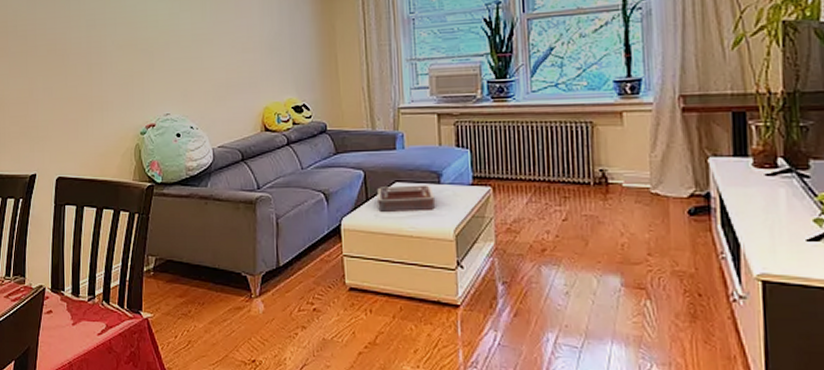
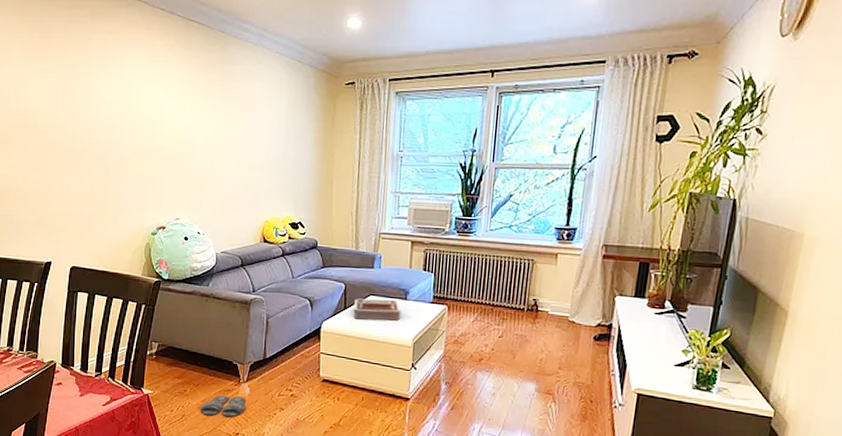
slippers: none [209,314,262,341] -> present [201,395,246,418]

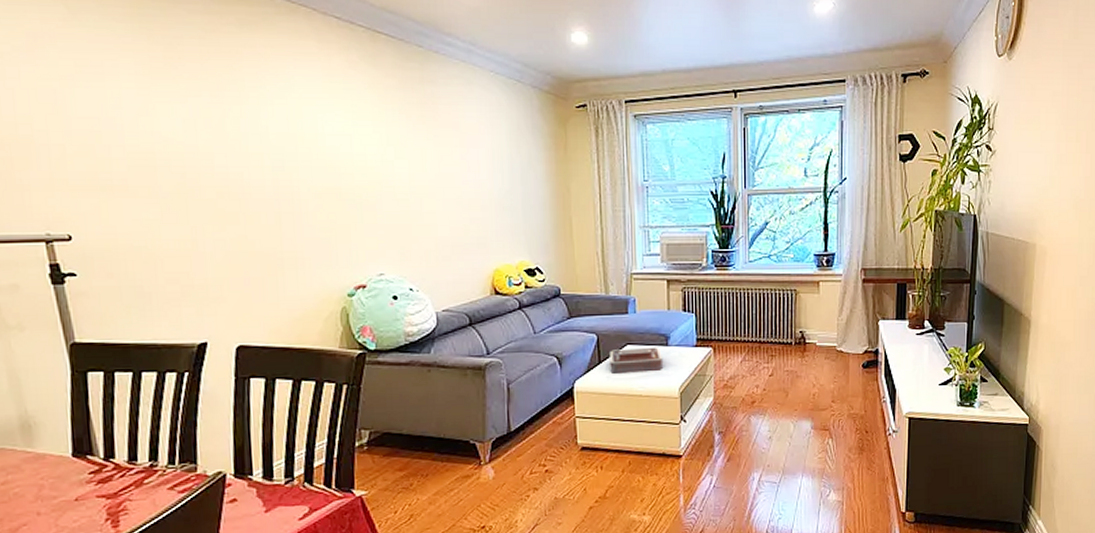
slippers: present [201,395,246,418] -> none [433,481,492,511]

